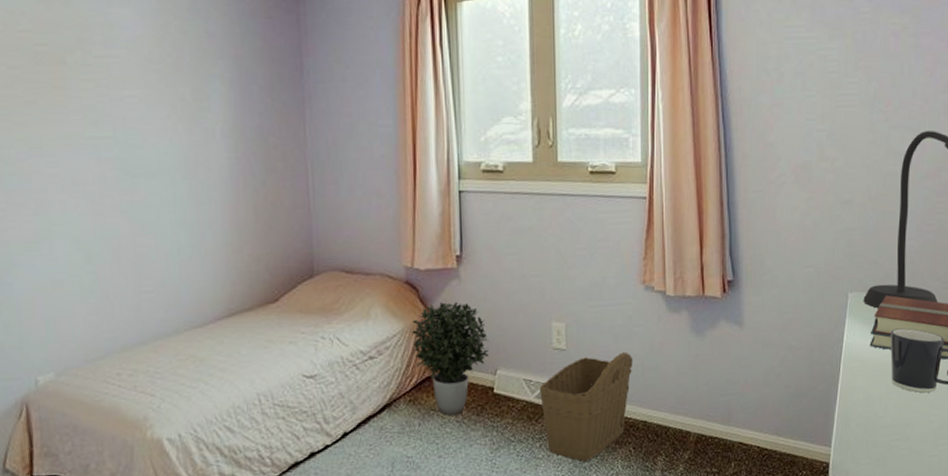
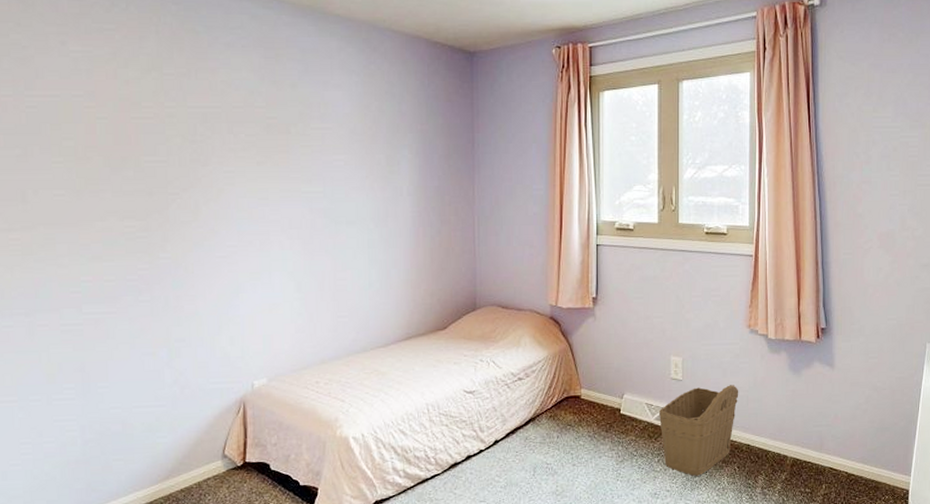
potted plant: present [411,301,489,416] -> none [554,335,618,431]

